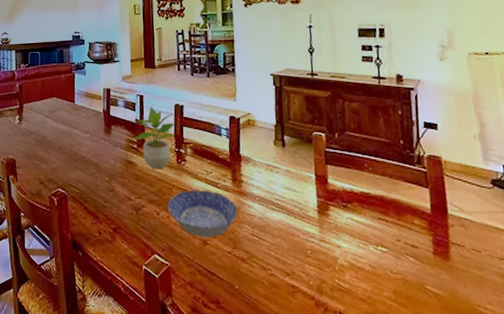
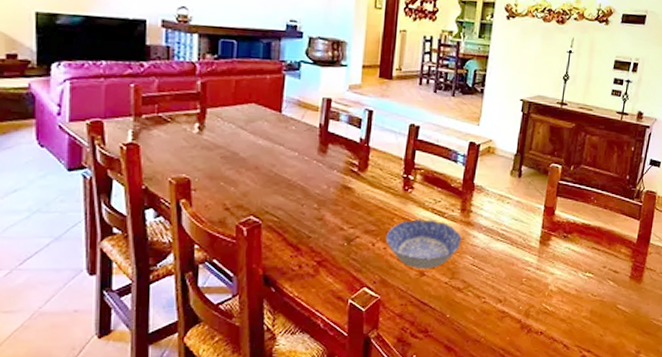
potted plant: present [131,106,175,169] -> none [353,124,408,197]

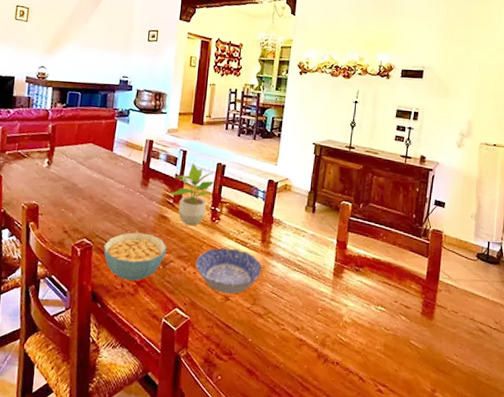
cereal bowl: none [275,207,352,260] -> present [103,232,167,281]
potted plant: none [353,124,408,197] -> present [169,162,216,226]

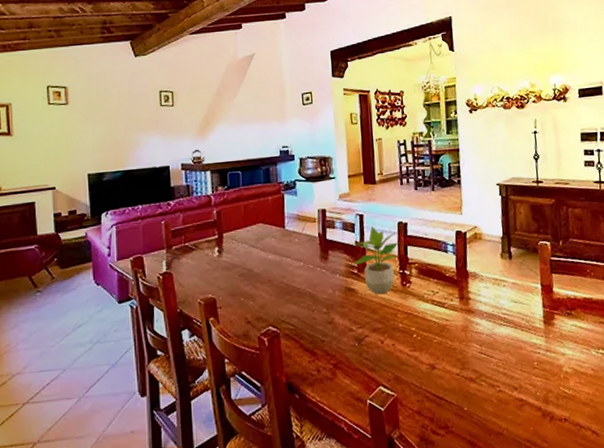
cereal bowl: present [103,232,167,281] -> none [291,310,360,365]
bowl: present [195,248,263,295] -> none [392,311,466,363]

